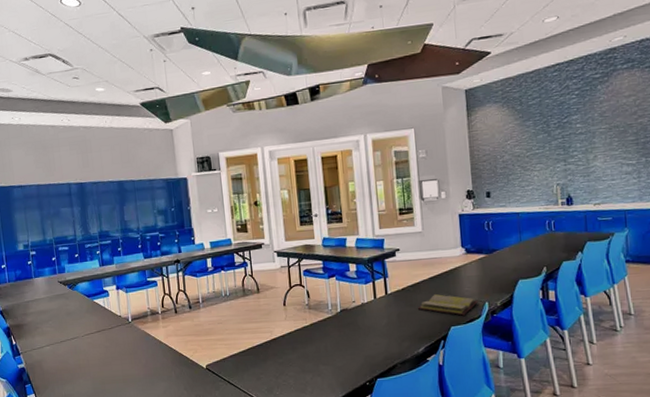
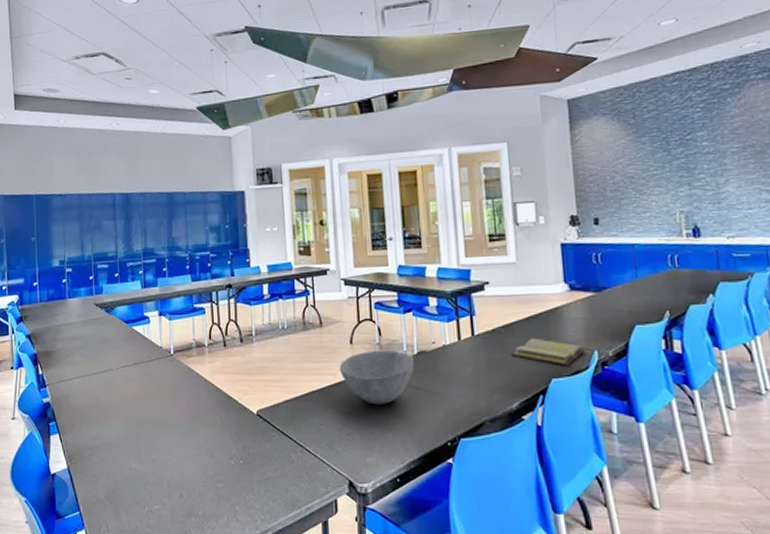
bowl: none [275,309,338,355] -> present [339,349,415,405]

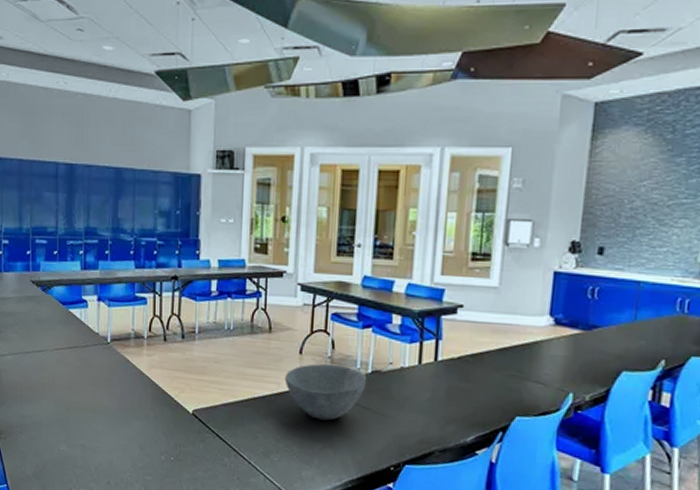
diary: present [510,338,587,366] -> none [474,372,561,405]

